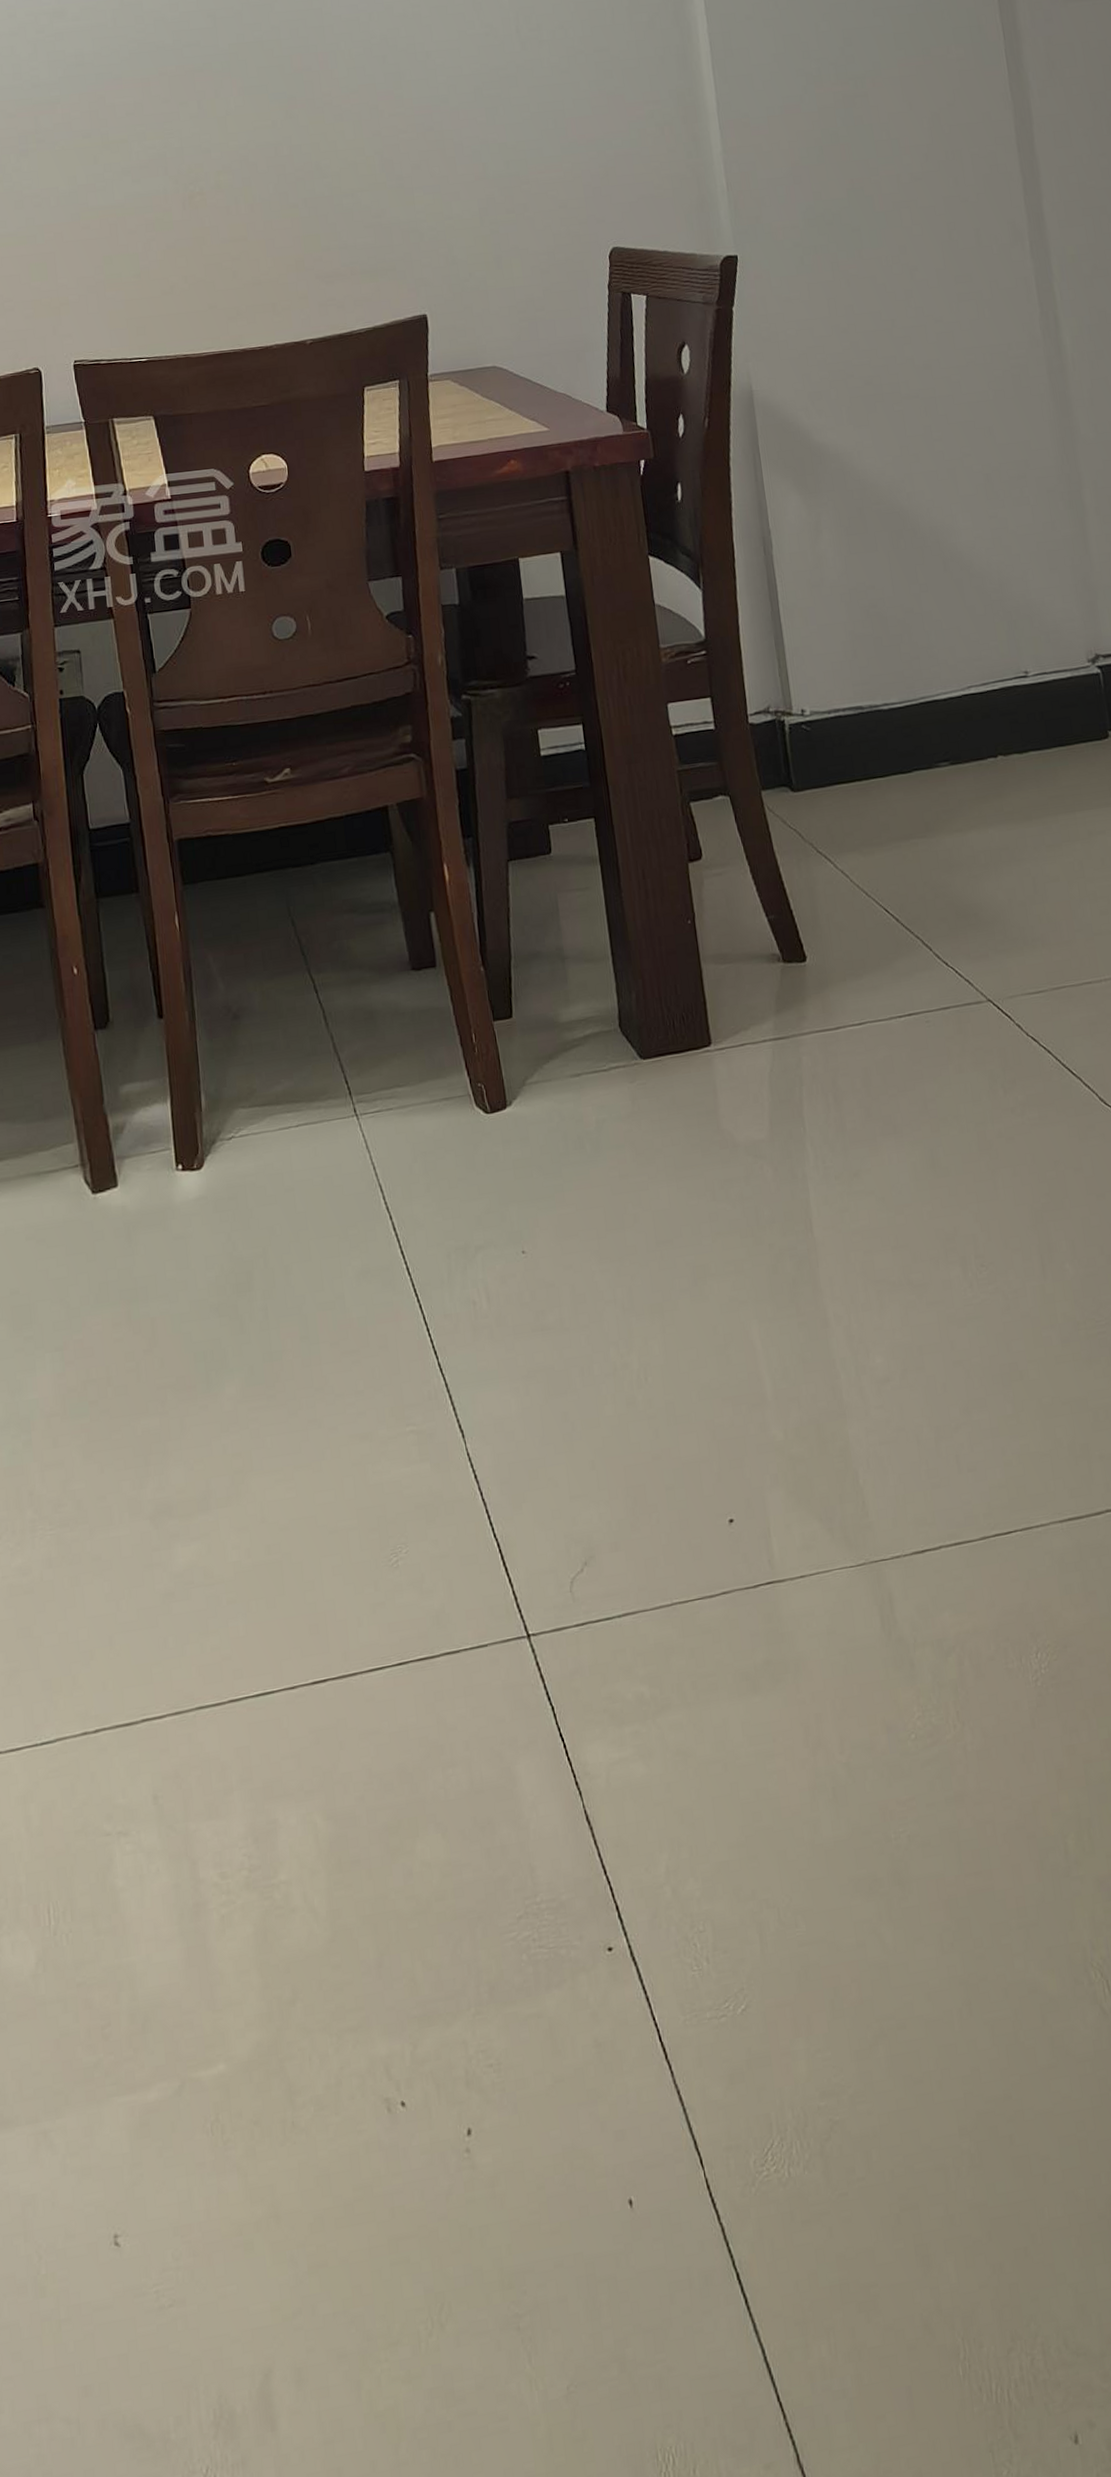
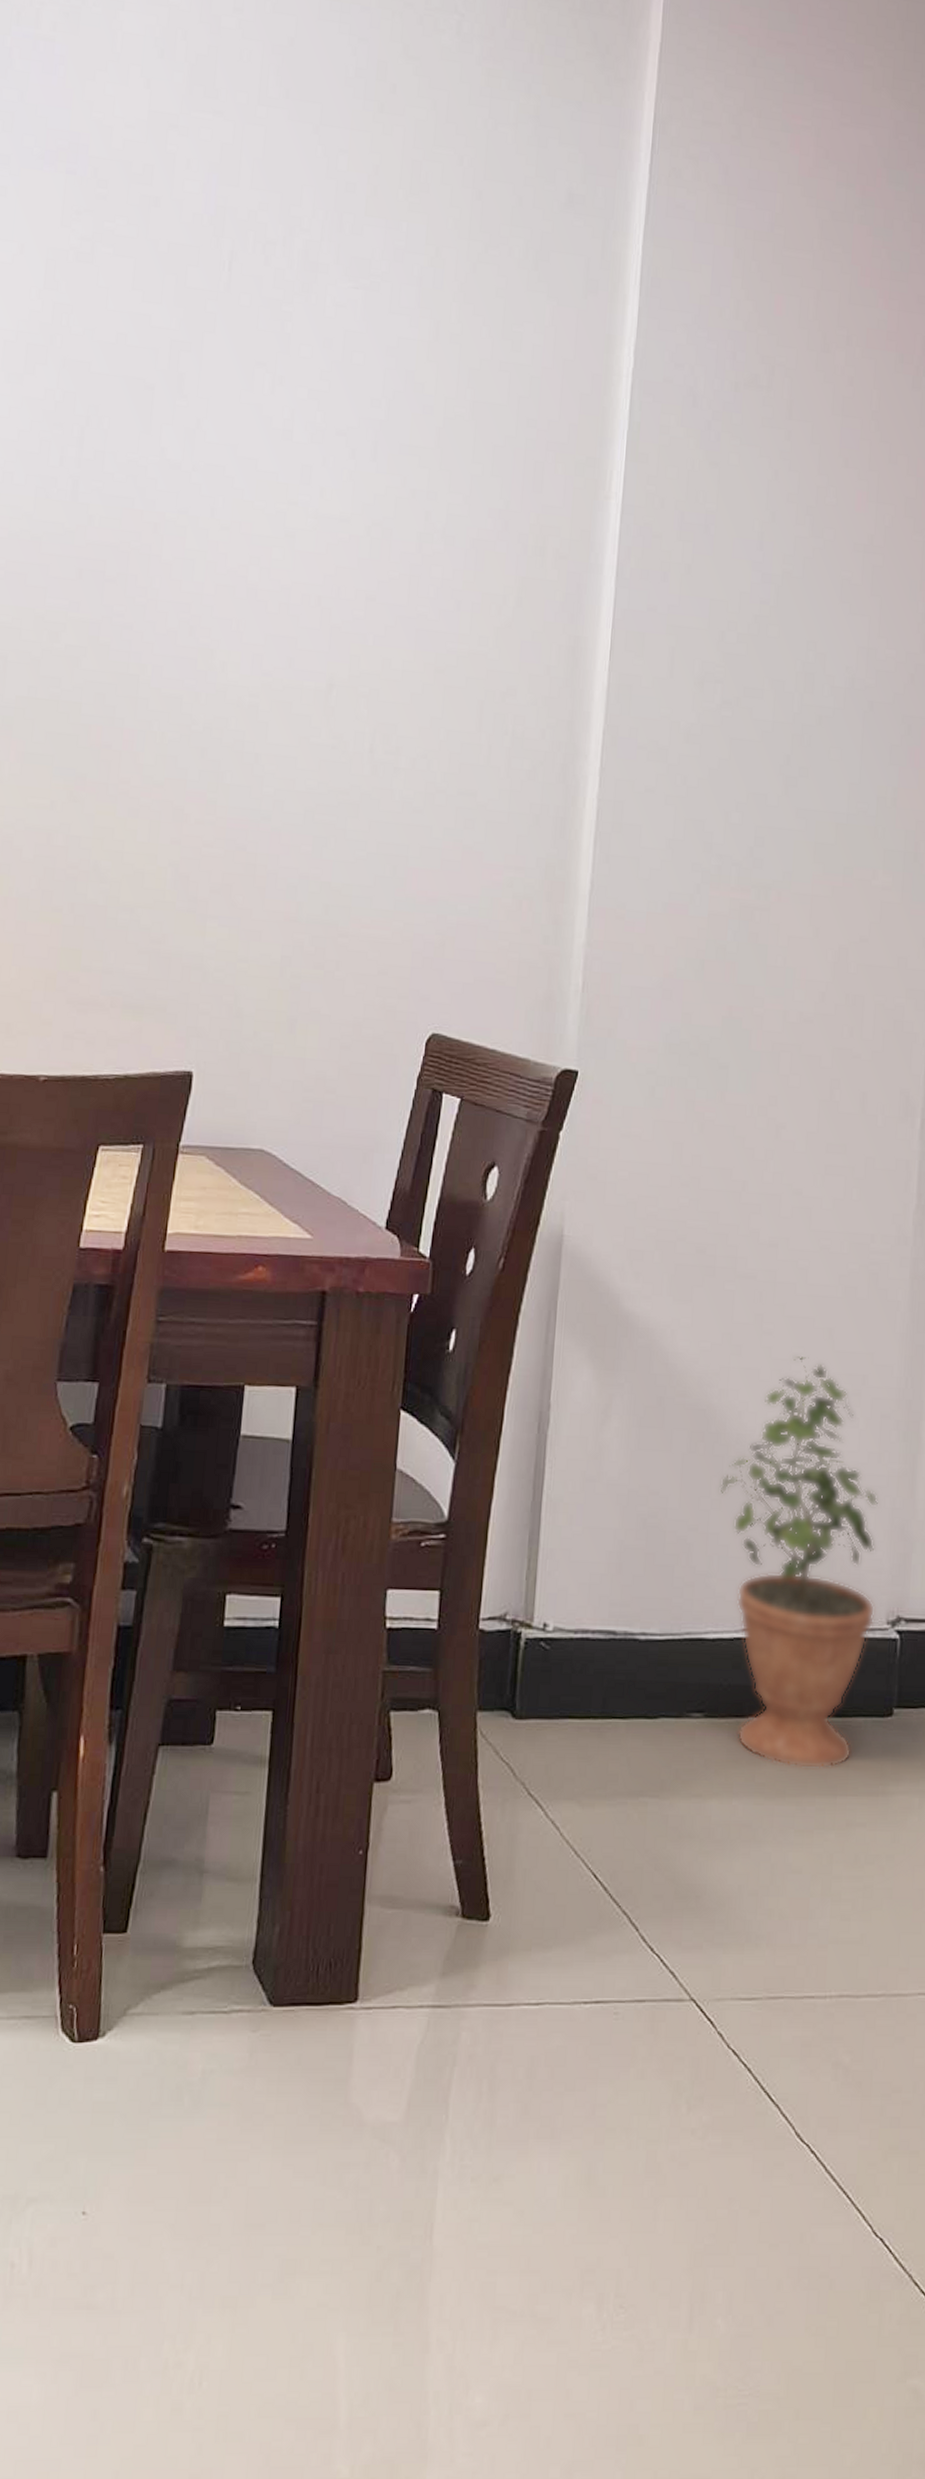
potted plant: none [923,454,1081,795] -> present [720,1356,878,1770]

